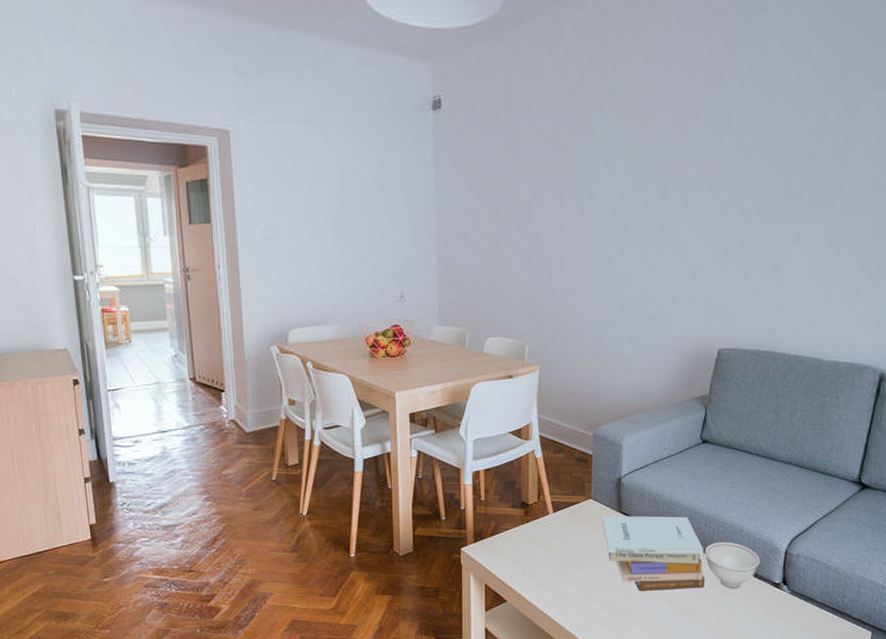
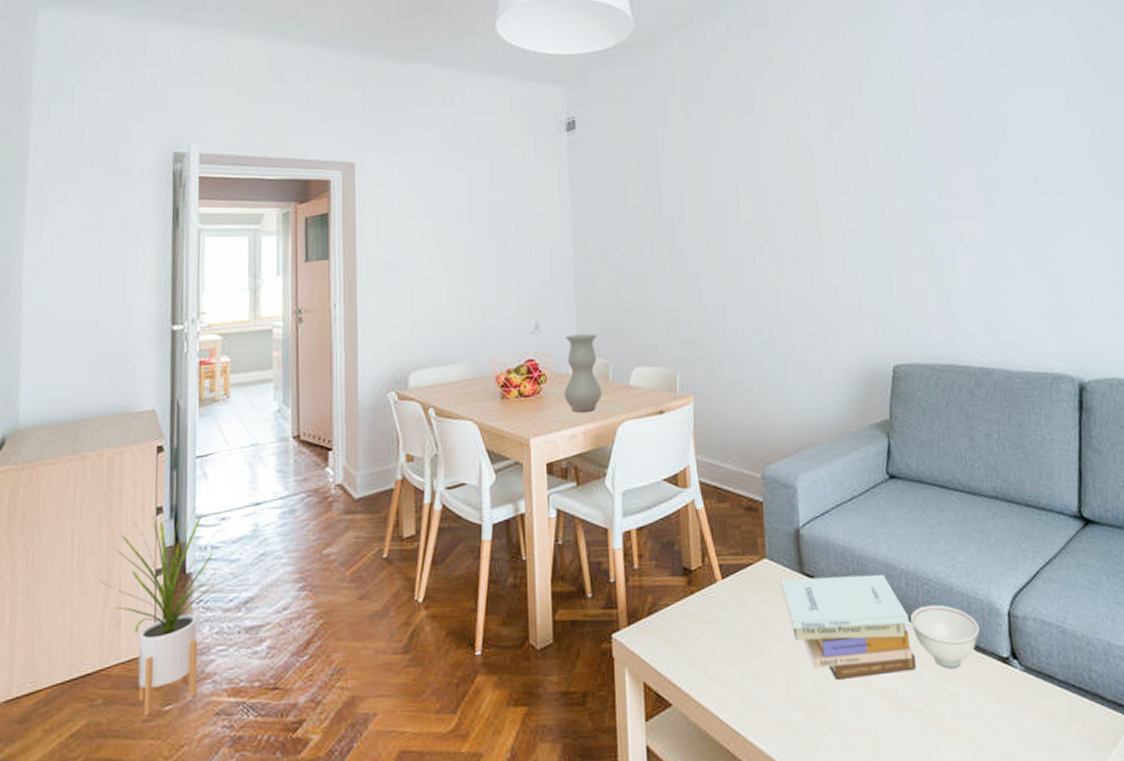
house plant: none [37,432,144,585] -> present [98,508,227,717]
vase: none [426,305,459,373] -> present [564,334,603,412]

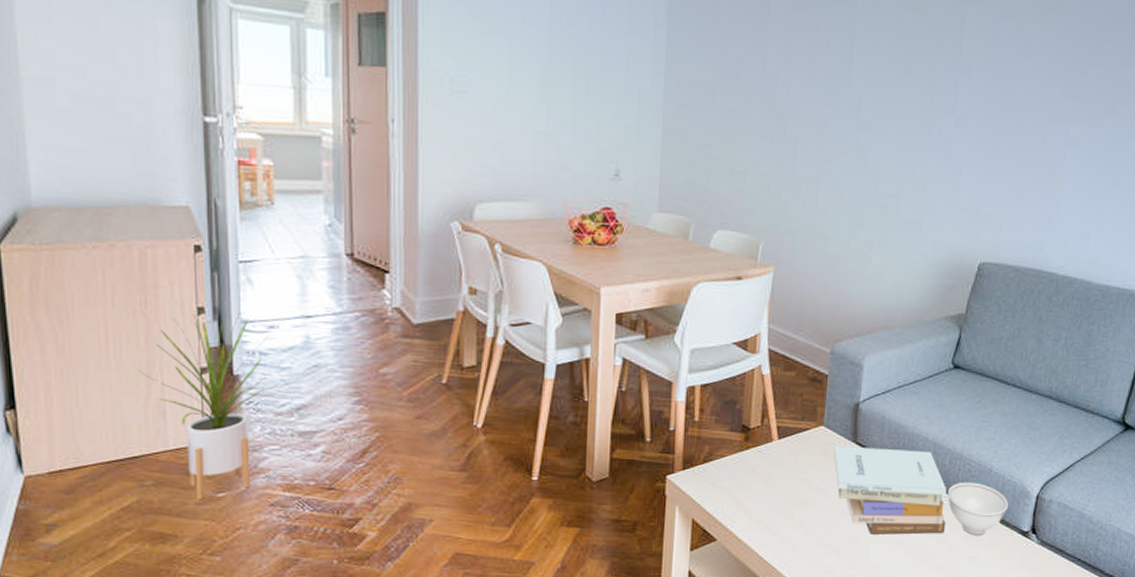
vase: present [564,334,603,412] -> none [640,187,682,268]

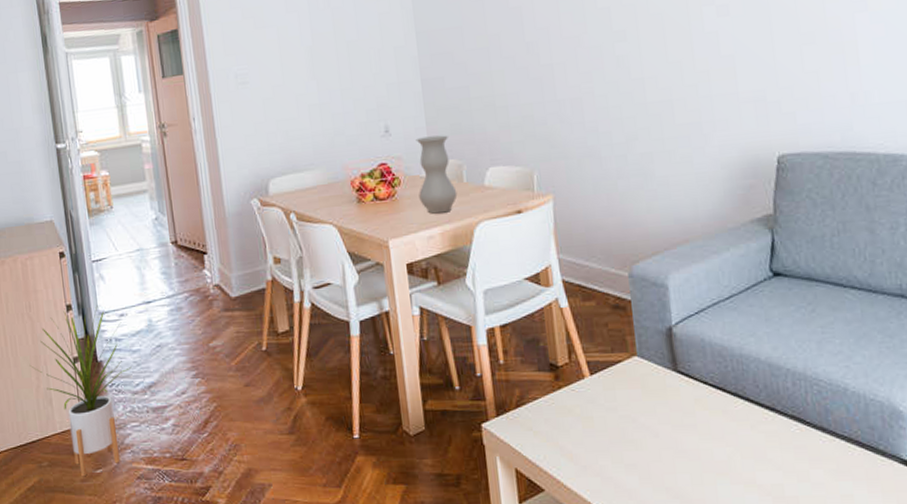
vase: none [640,187,682,268] -> present [416,135,458,214]
books: present [833,445,947,535] -> none [653,373,804,475]
bowl: present [947,482,1009,535] -> none [797,405,880,469]

